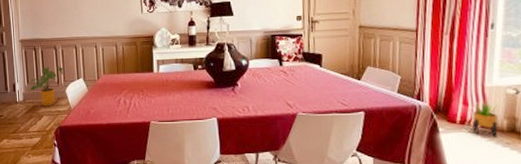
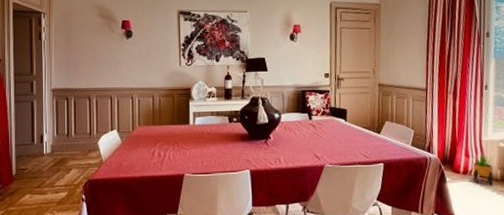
house plant: present [29,66,63,106] -> none [58,117,96,159]

